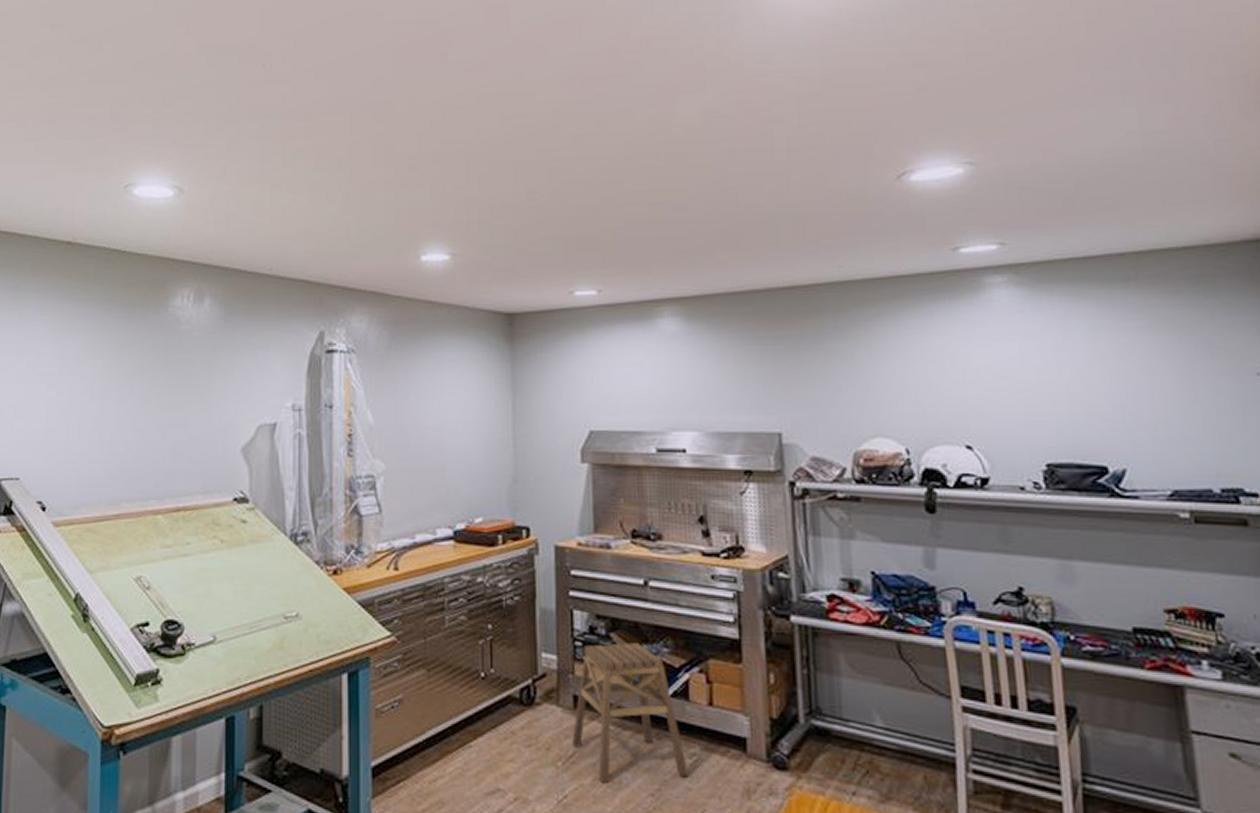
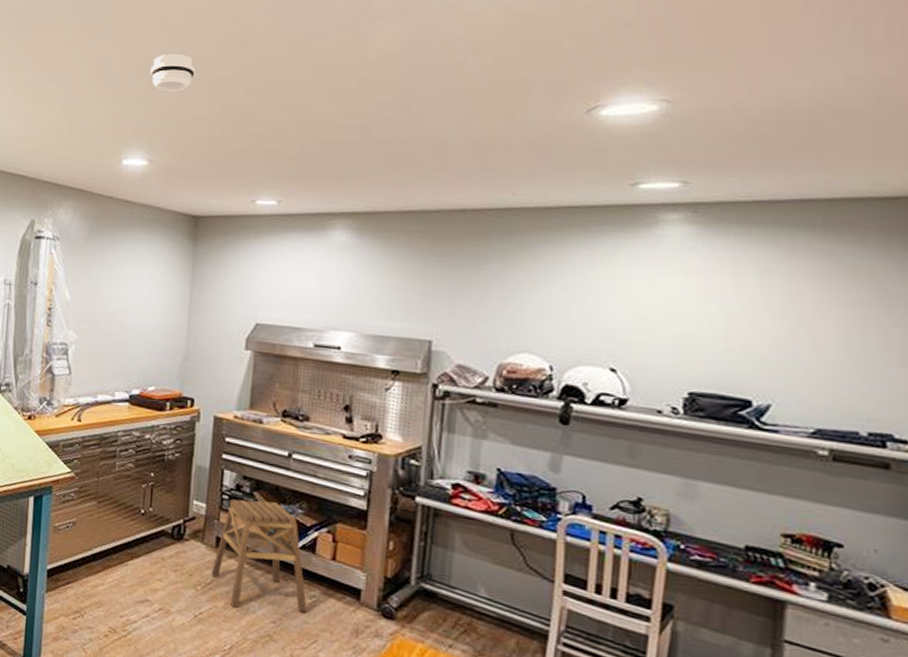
smoke detector: none [443,136,492,178] -> present [150,53,195,92]

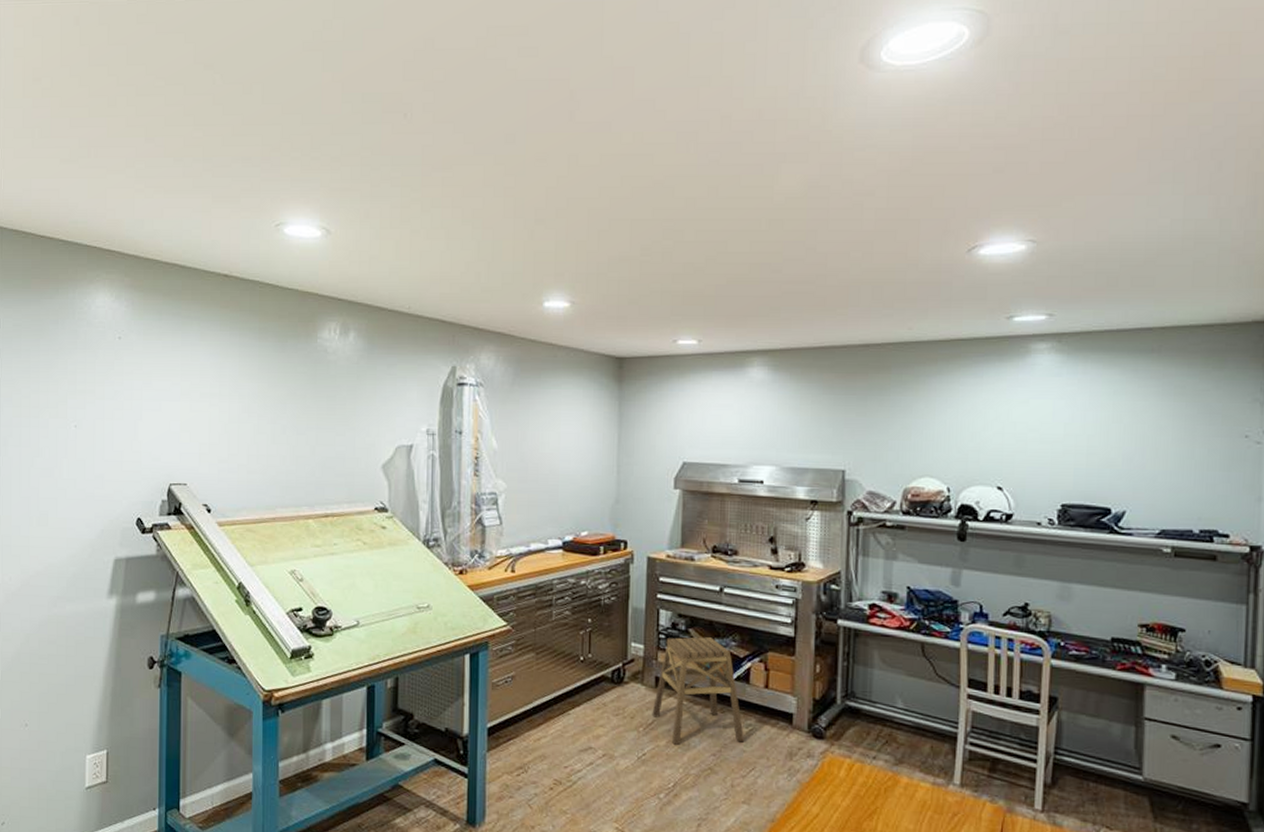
smoke detector: present [150,53,195,92] -> none [568,193,612,232]

